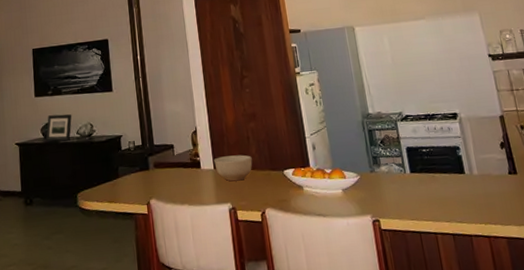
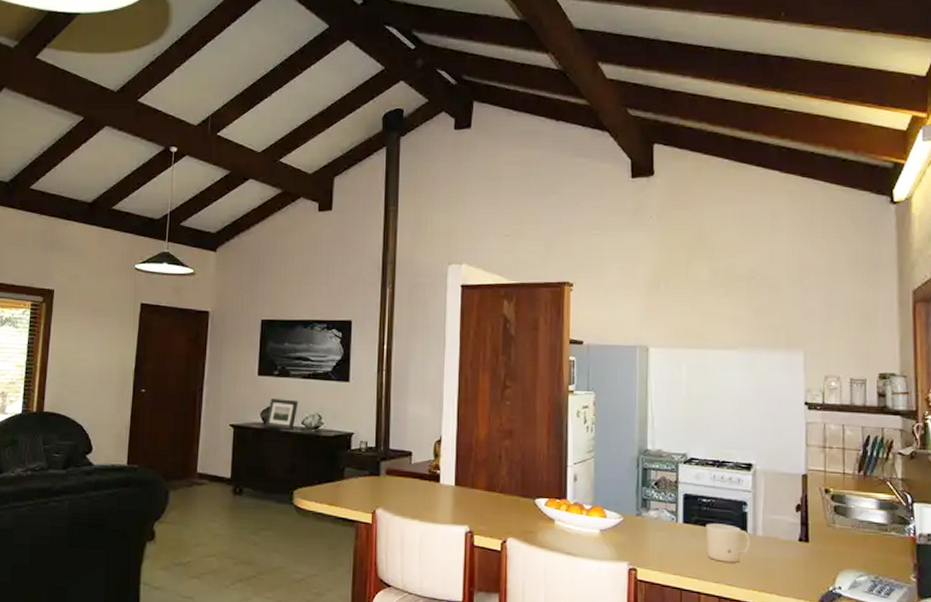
bowl: present [214,154,253,182] -> none [456,473,501,503]
mug: none [429,168,471,203] -> present [705,523,751,563]

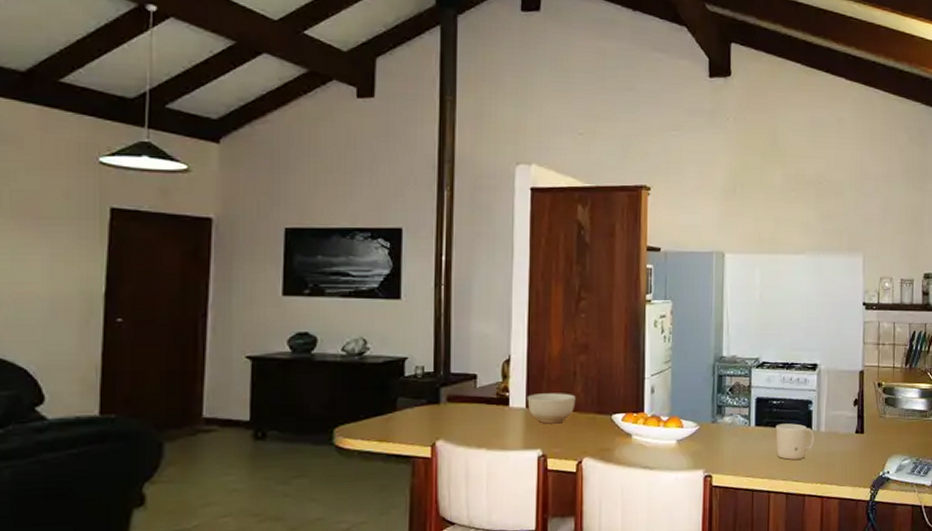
picture frame: present [266,399,299,430] -> none [295,322,338,359]
bowl: none [456,473,501,503] -> present [527,393,576,424]

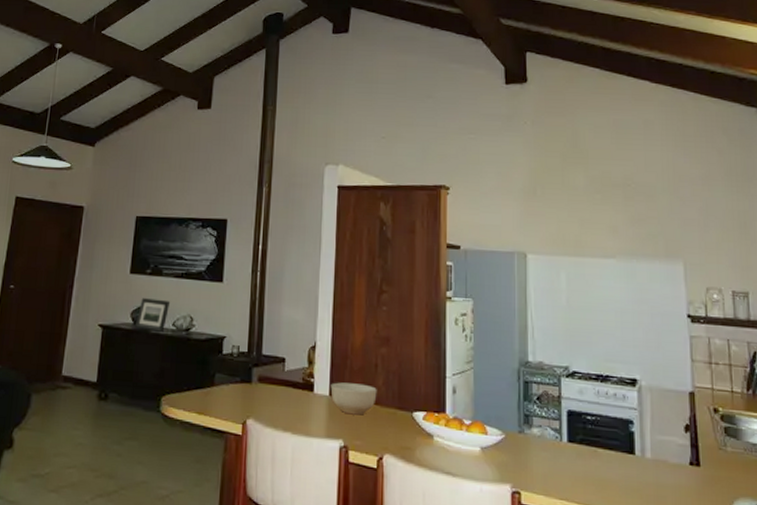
picture frame: none [295,322,338,359] -> present [135,298,171,332]
mug: present [775,423,815,460] -> none [591,443,639,488]

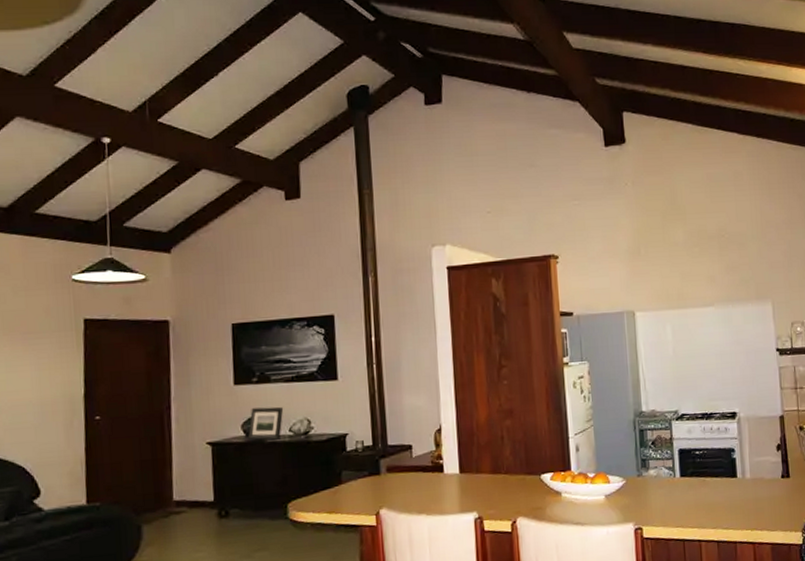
bowl: present [330,382,377,415] -> none [460,456,506,488]

